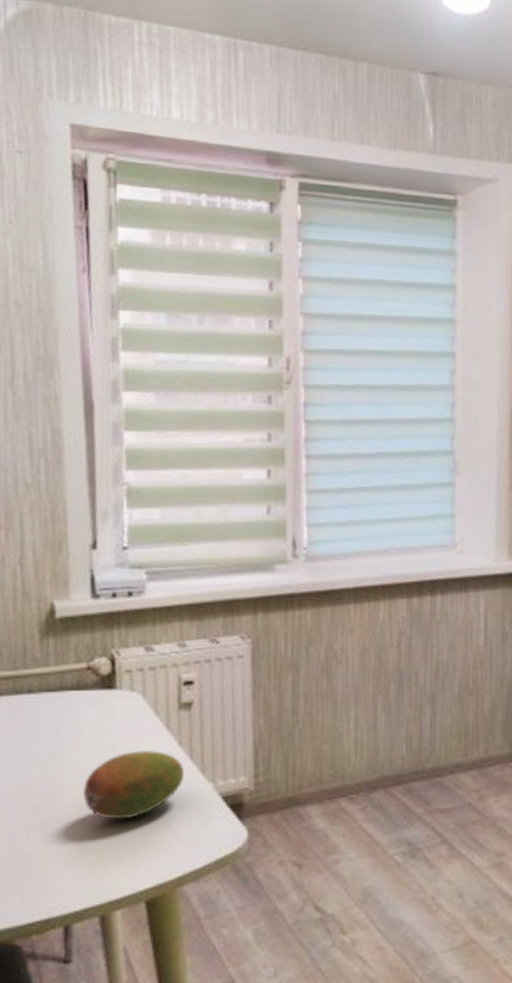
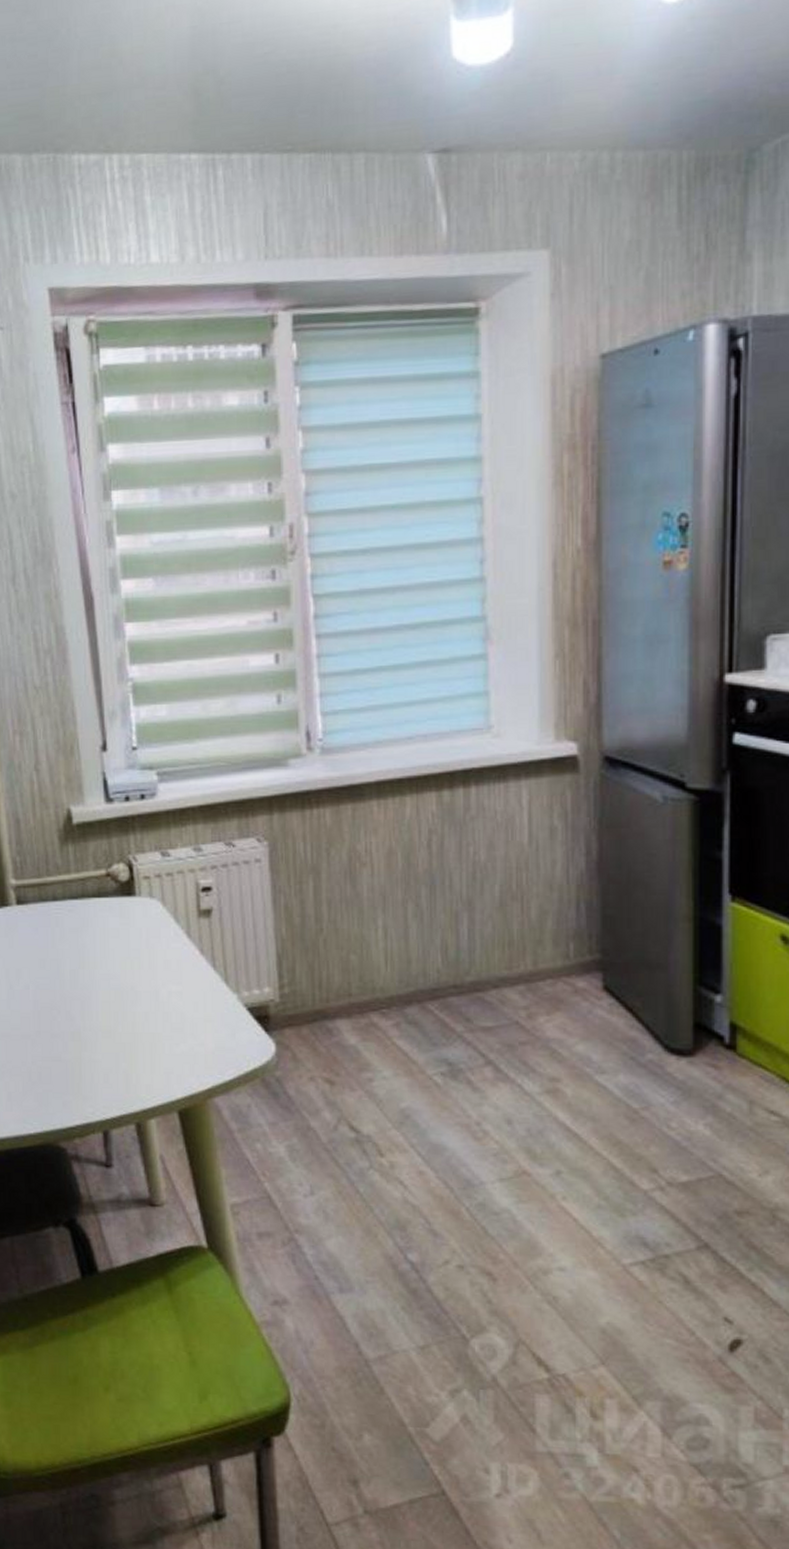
fruit: present [82,750,185,820] -> none [111,958,208,1029]

